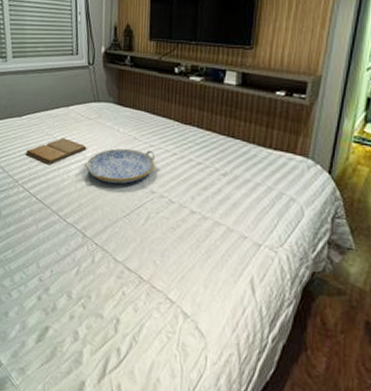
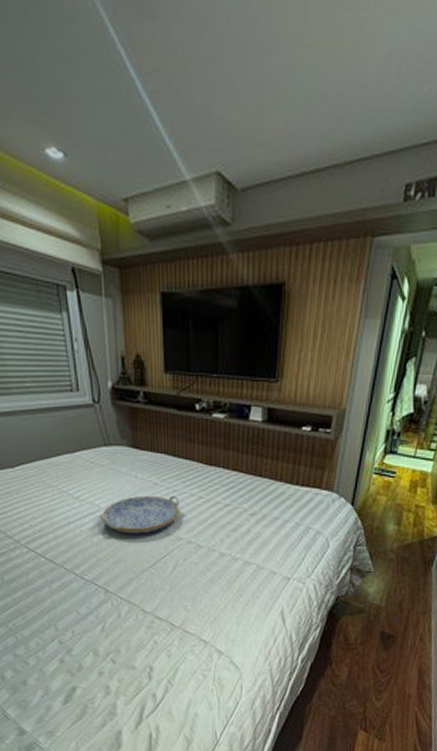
book: present [25,138,87,164] -> none [25,489,101,519]

